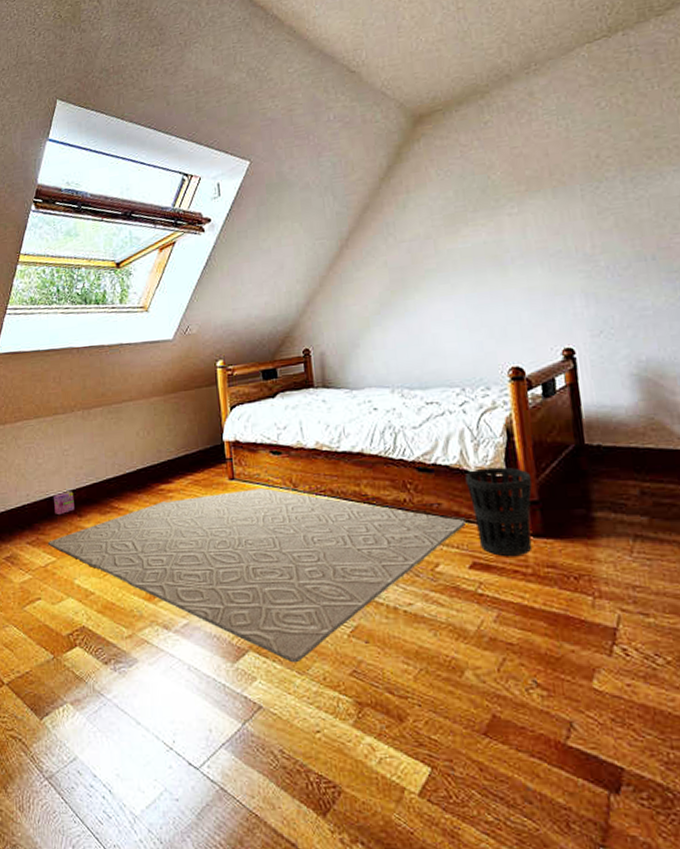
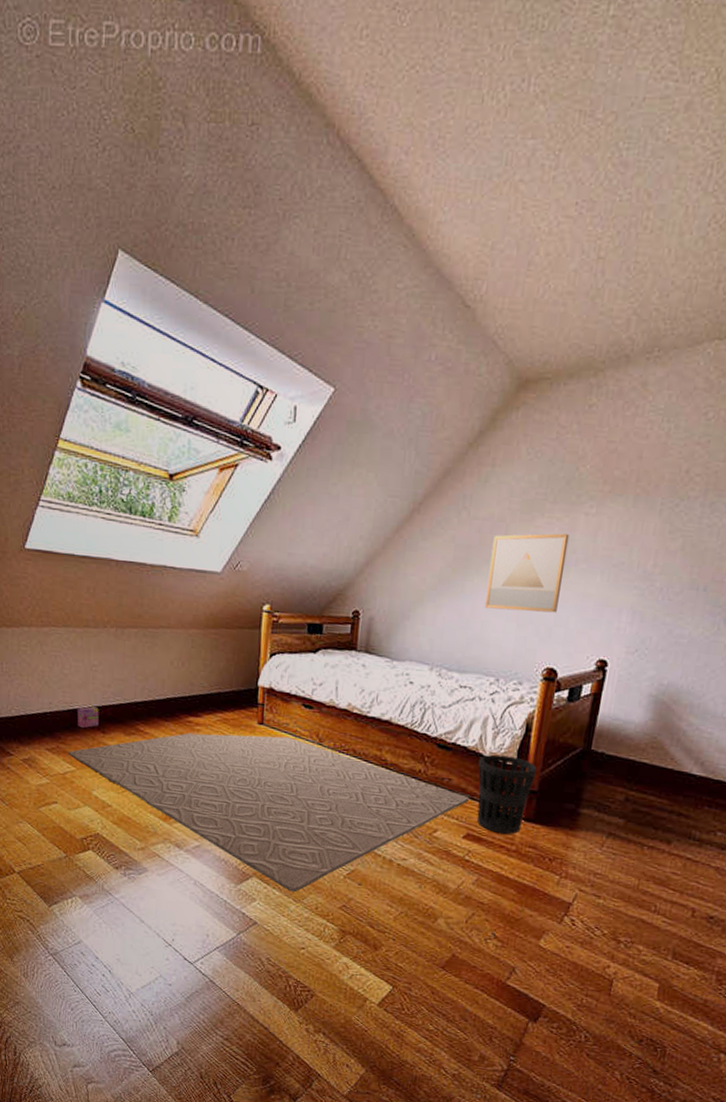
wall art: none [424,235,506,321] -> present [484,533,570,613]

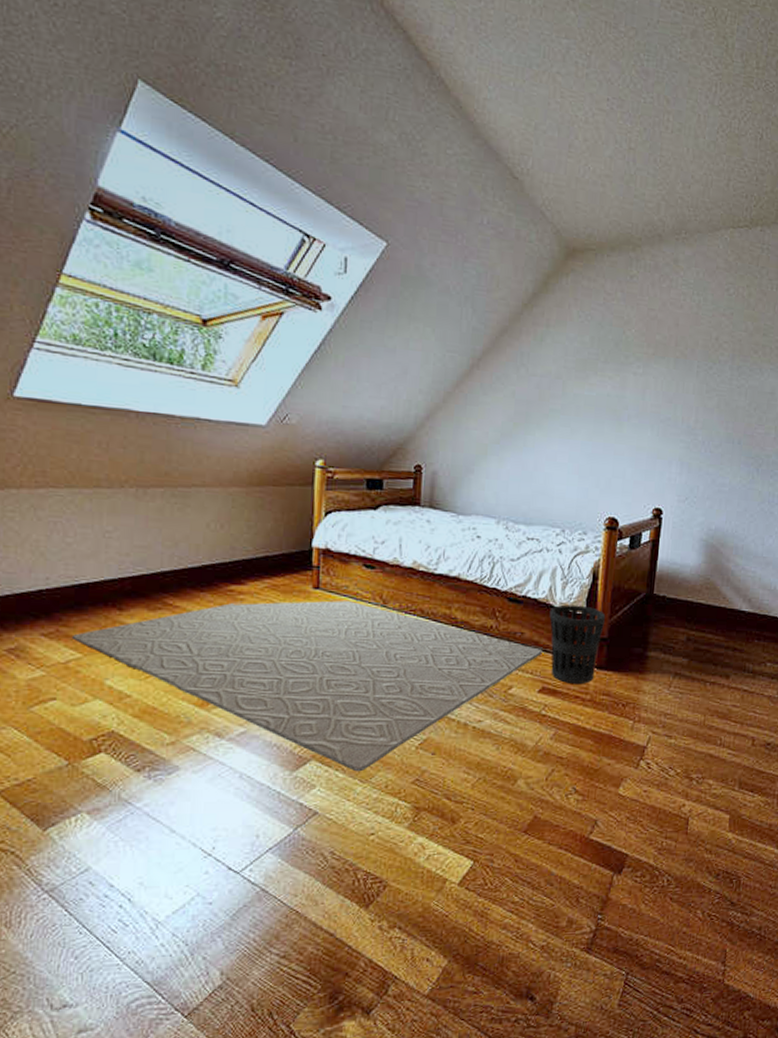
box: present [77,706,99,729] -> none [84,580,114,607]
wall art: present [484,533,570,613] -> none [547,390,621,465]

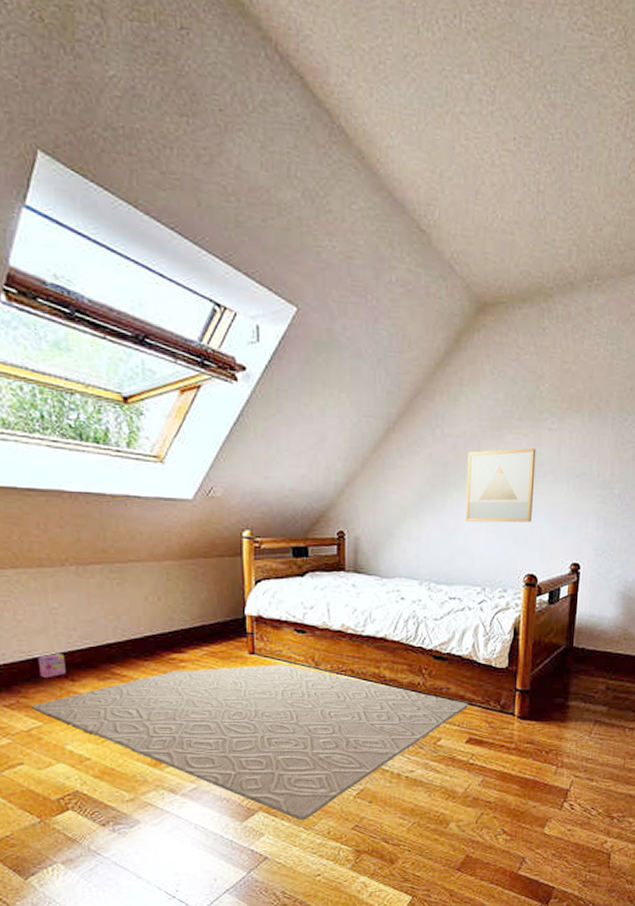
box: none [84,580,114,607] -> present [37,654,66,679]
wall art: none [547,390,621,465] -> present [465,447,536,523]
wastebasket: present [549,604,606,685] -> none [473,660,528,735]

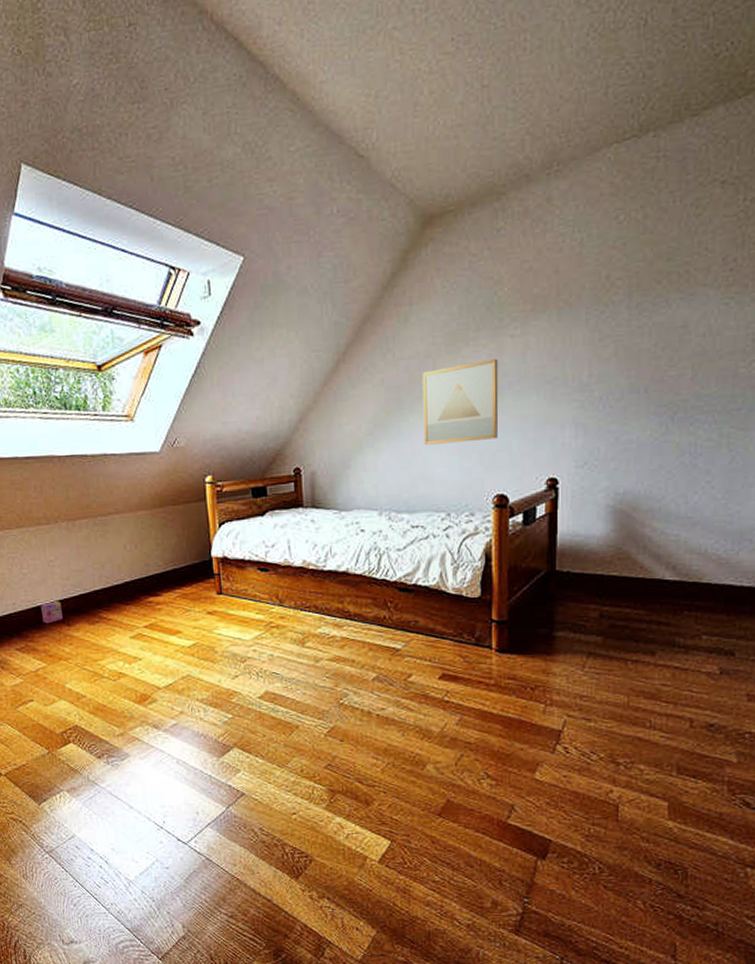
rug: present [31,664,468,821] -> none [37,603,439,758]

